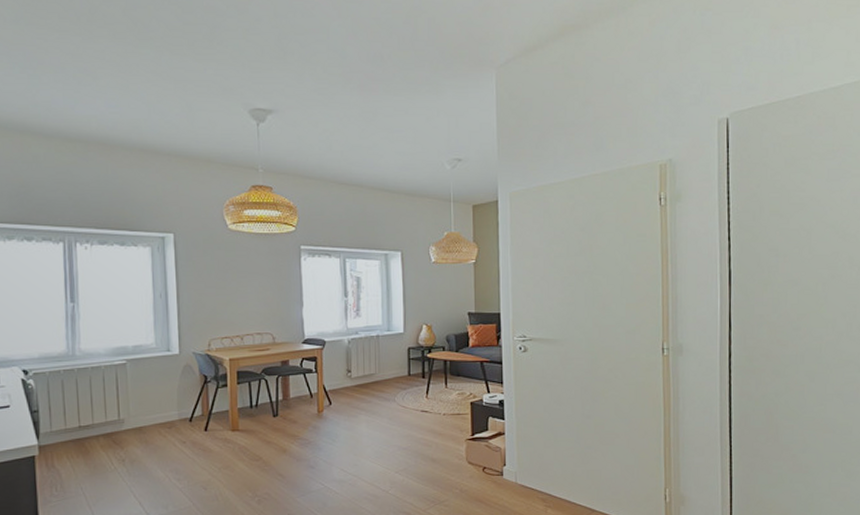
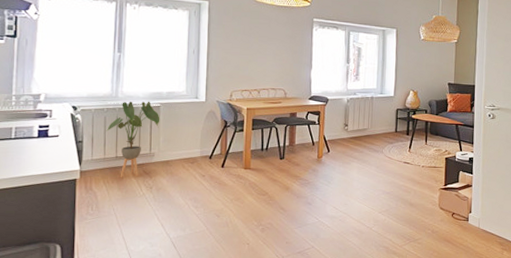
house plant: none [65,358,128,451] -> present [106,101,160,178]

